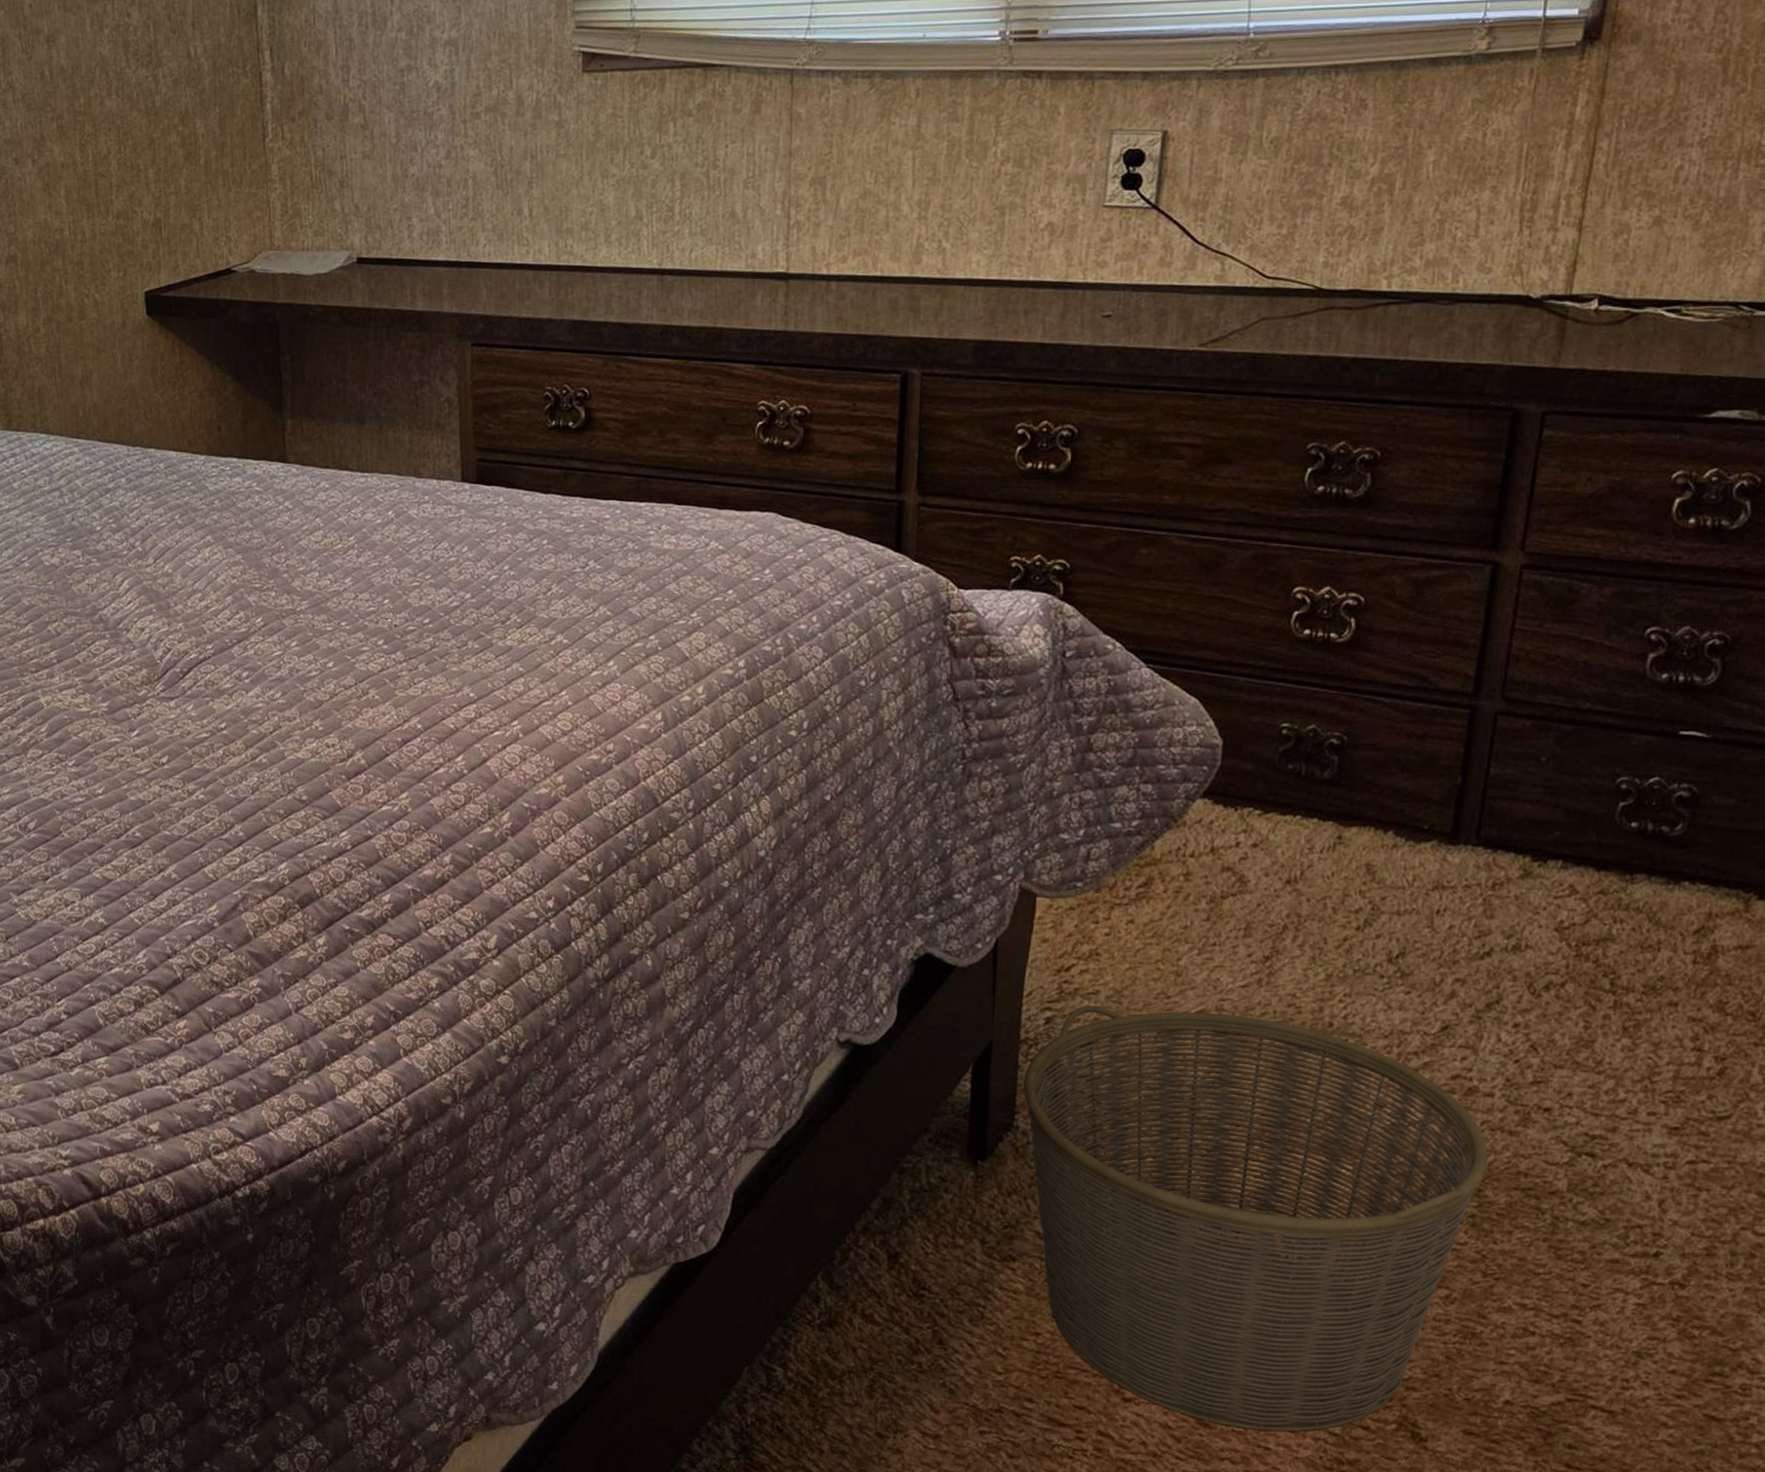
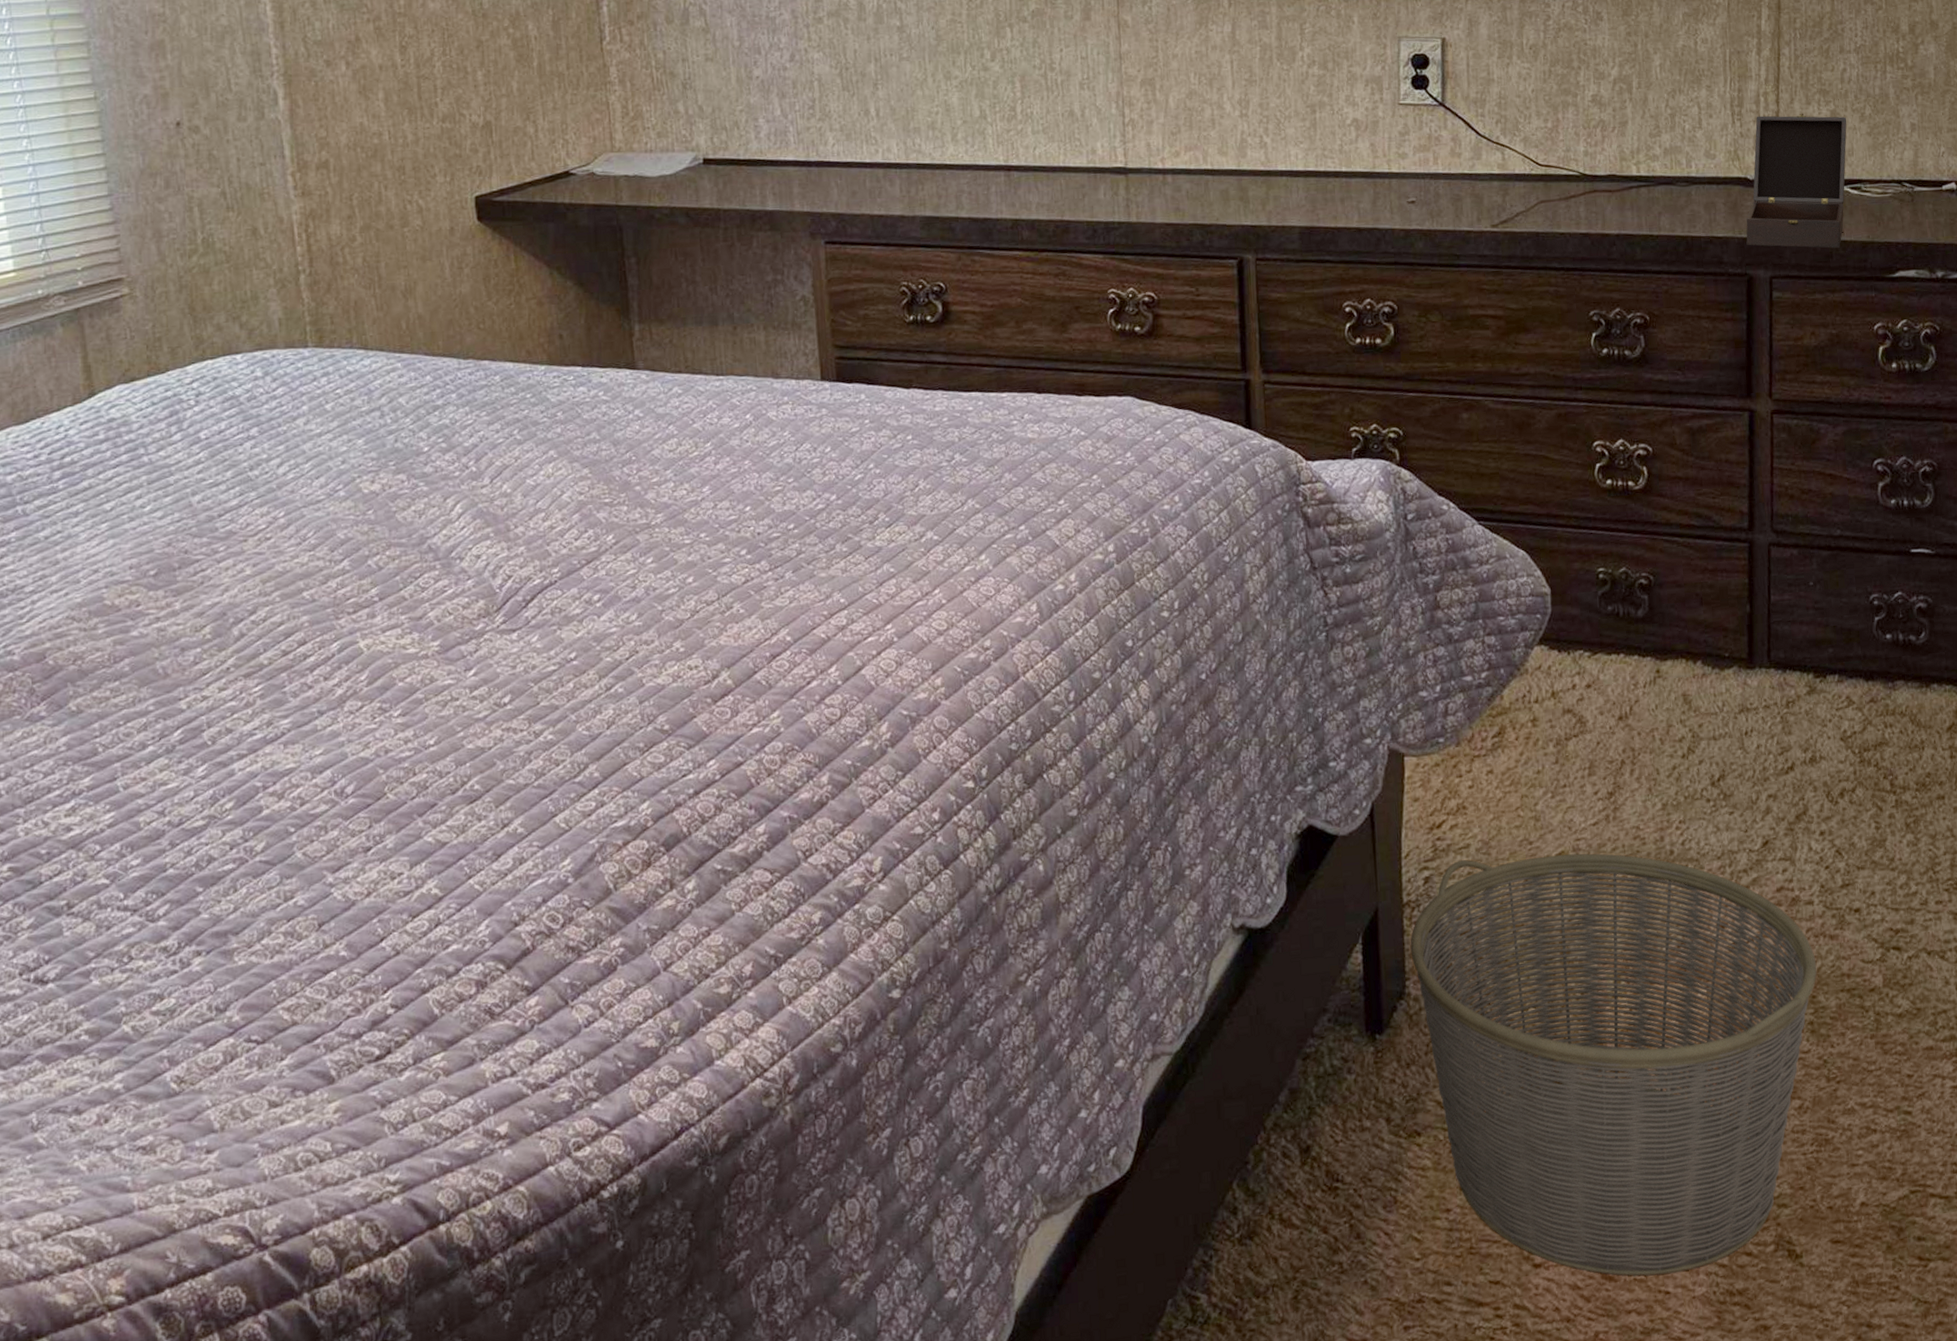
jewelry box: none [1517,219,1675,382] -> present [1746,113,1847,249]

